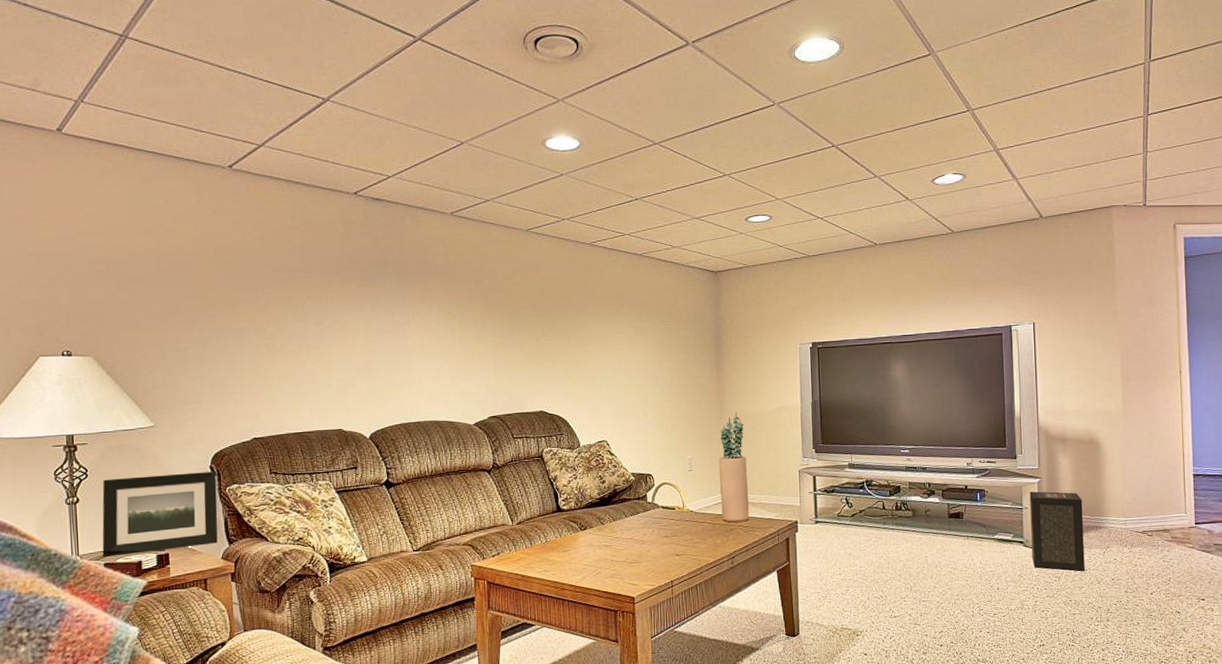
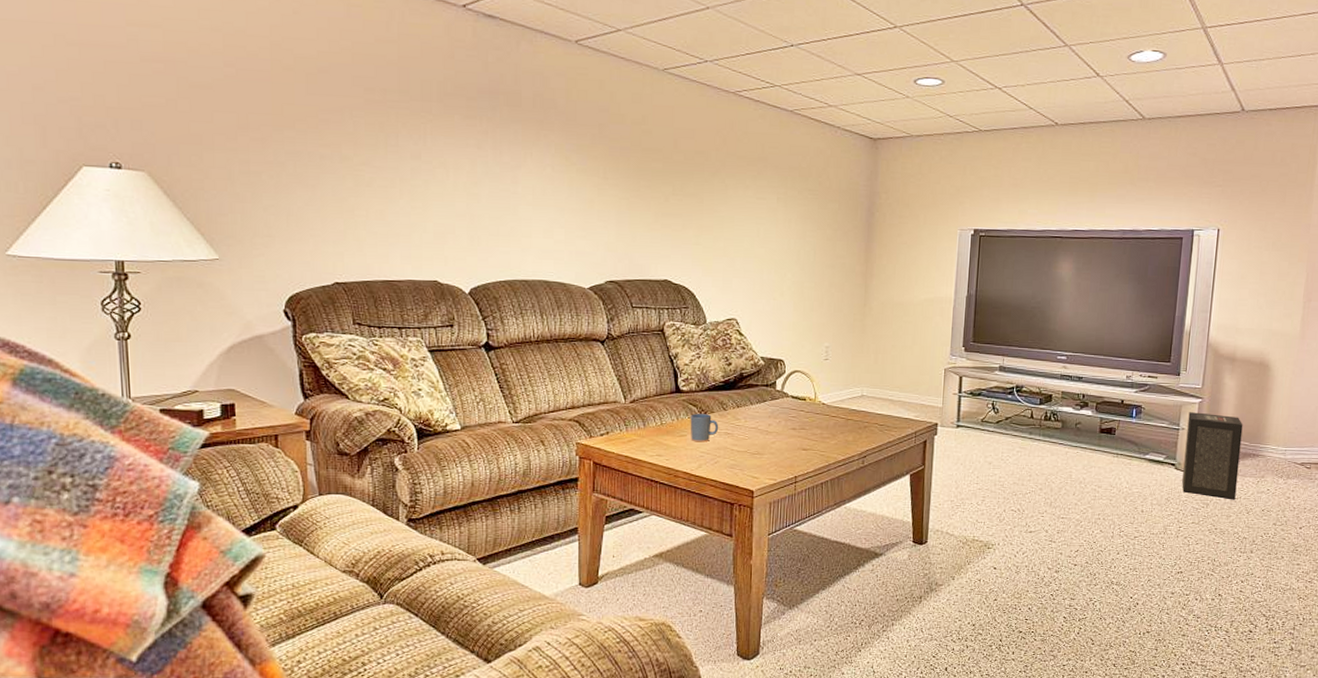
picture frame: present [102,471,218,558] -> none [157,315,292,403]
mug: none [571,529,598,556] -> present [690,414,719,443]
vase: present [718,412,750,523] -> none [856,299,890,420]

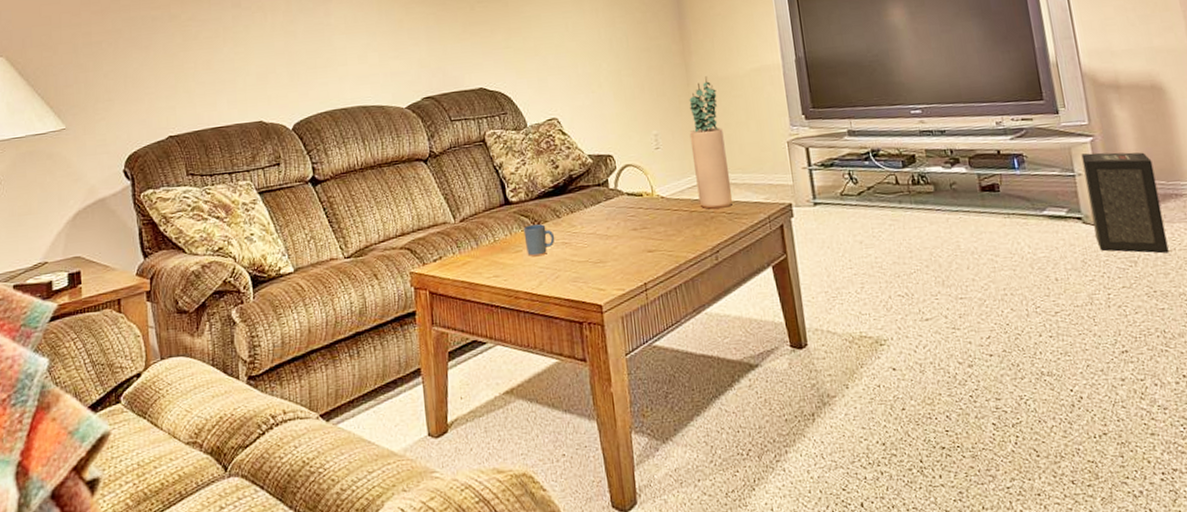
vase: none [856,299,890,420] -> present [689,76,733,209]

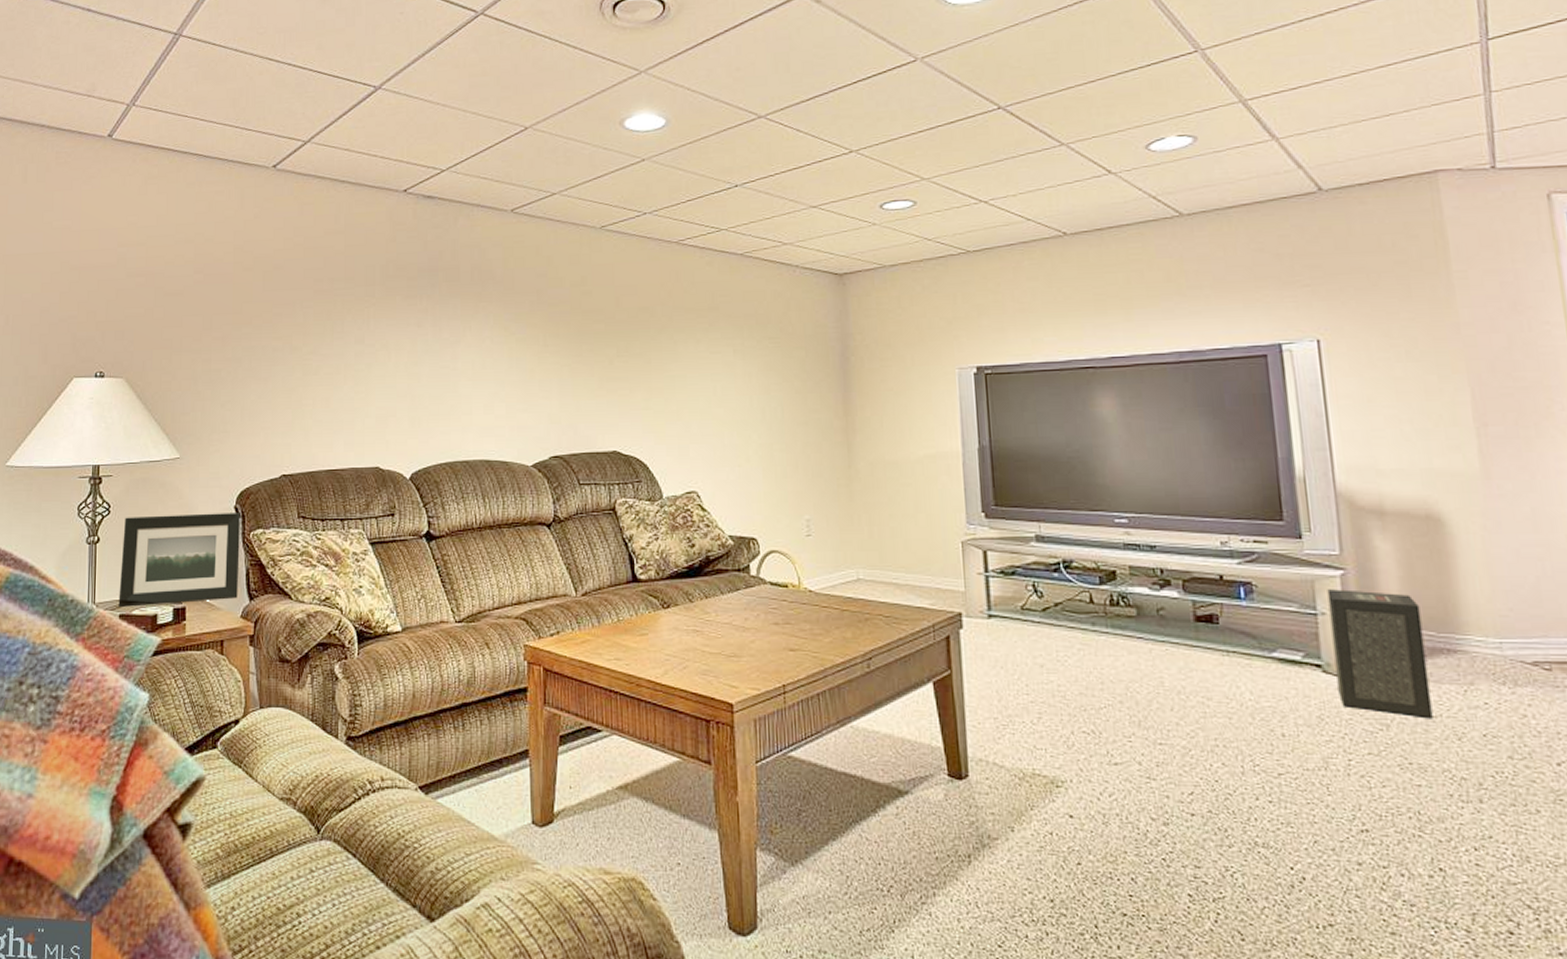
picture frame: none [11,176,132,279] -> present [118,513,240,608]
mug: present [523,224,555,257] -> none [651,607,686,643]
vase: present [689,76,733,209] -> none [847,459,893,610]

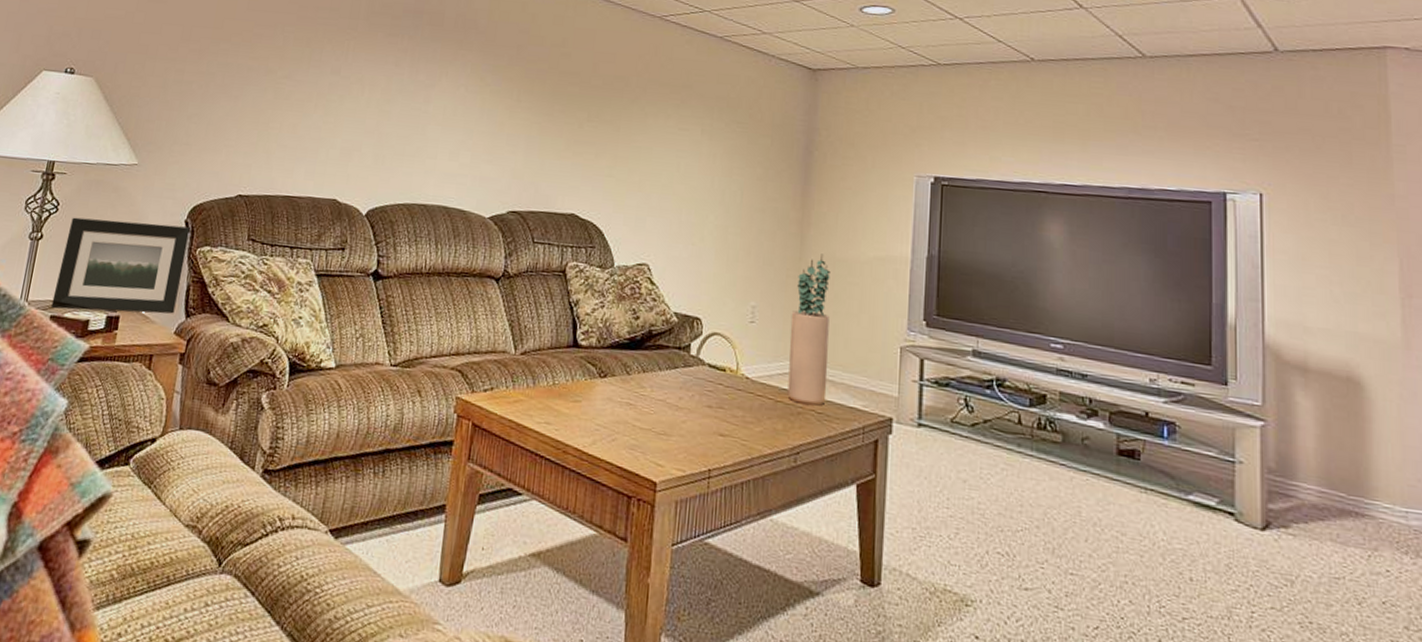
vase: none [847,459,893,610] -> present [787,254,831,406]
speaker: present [1327,589,1433,719] -> none [1247,439,1336,581]

